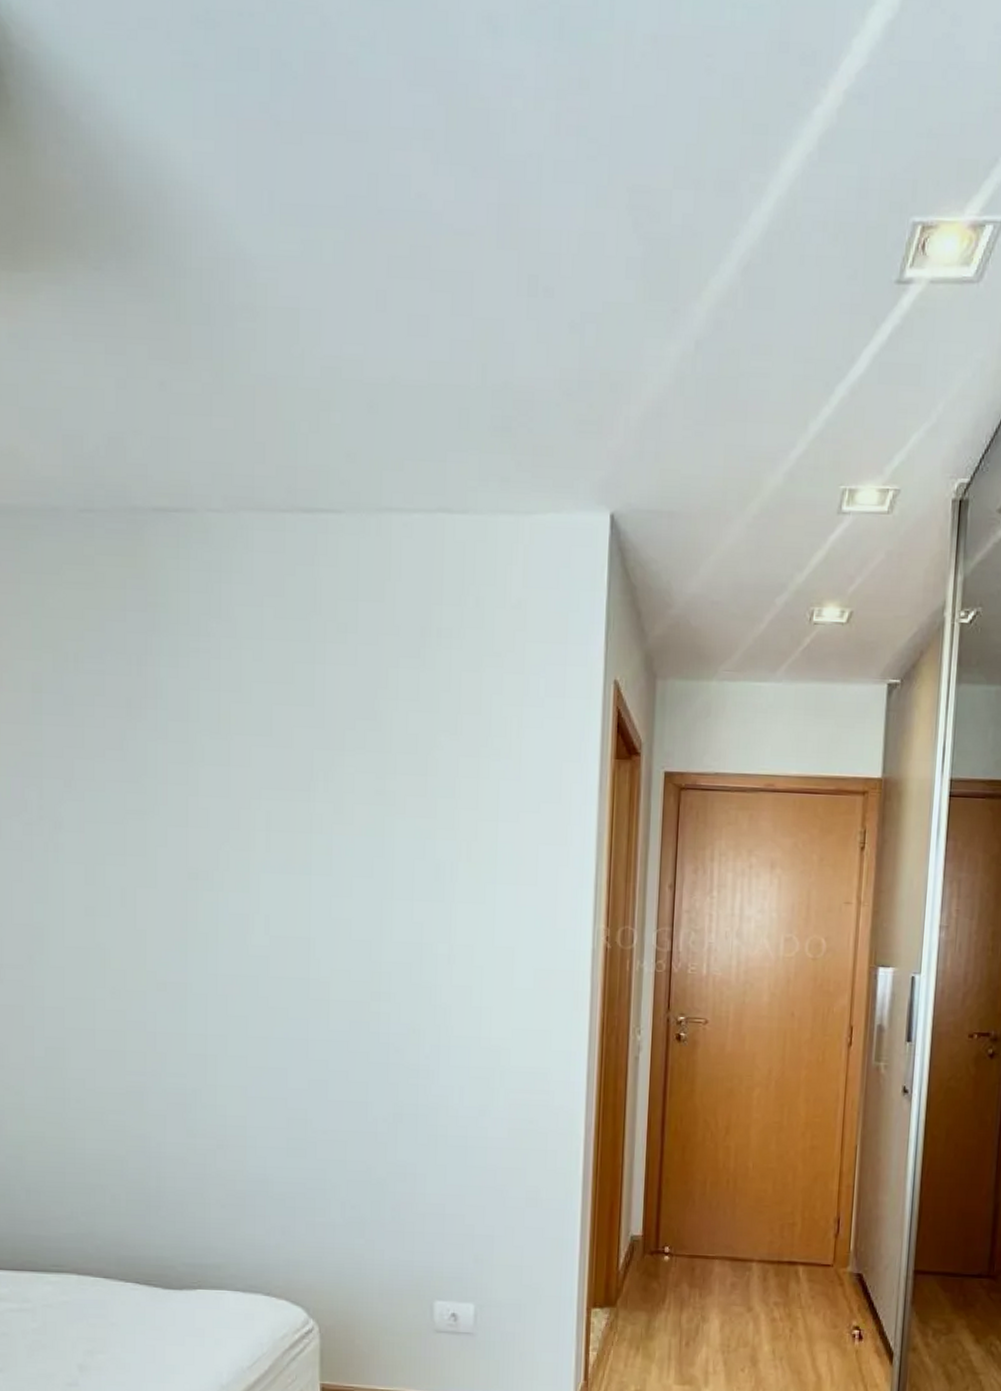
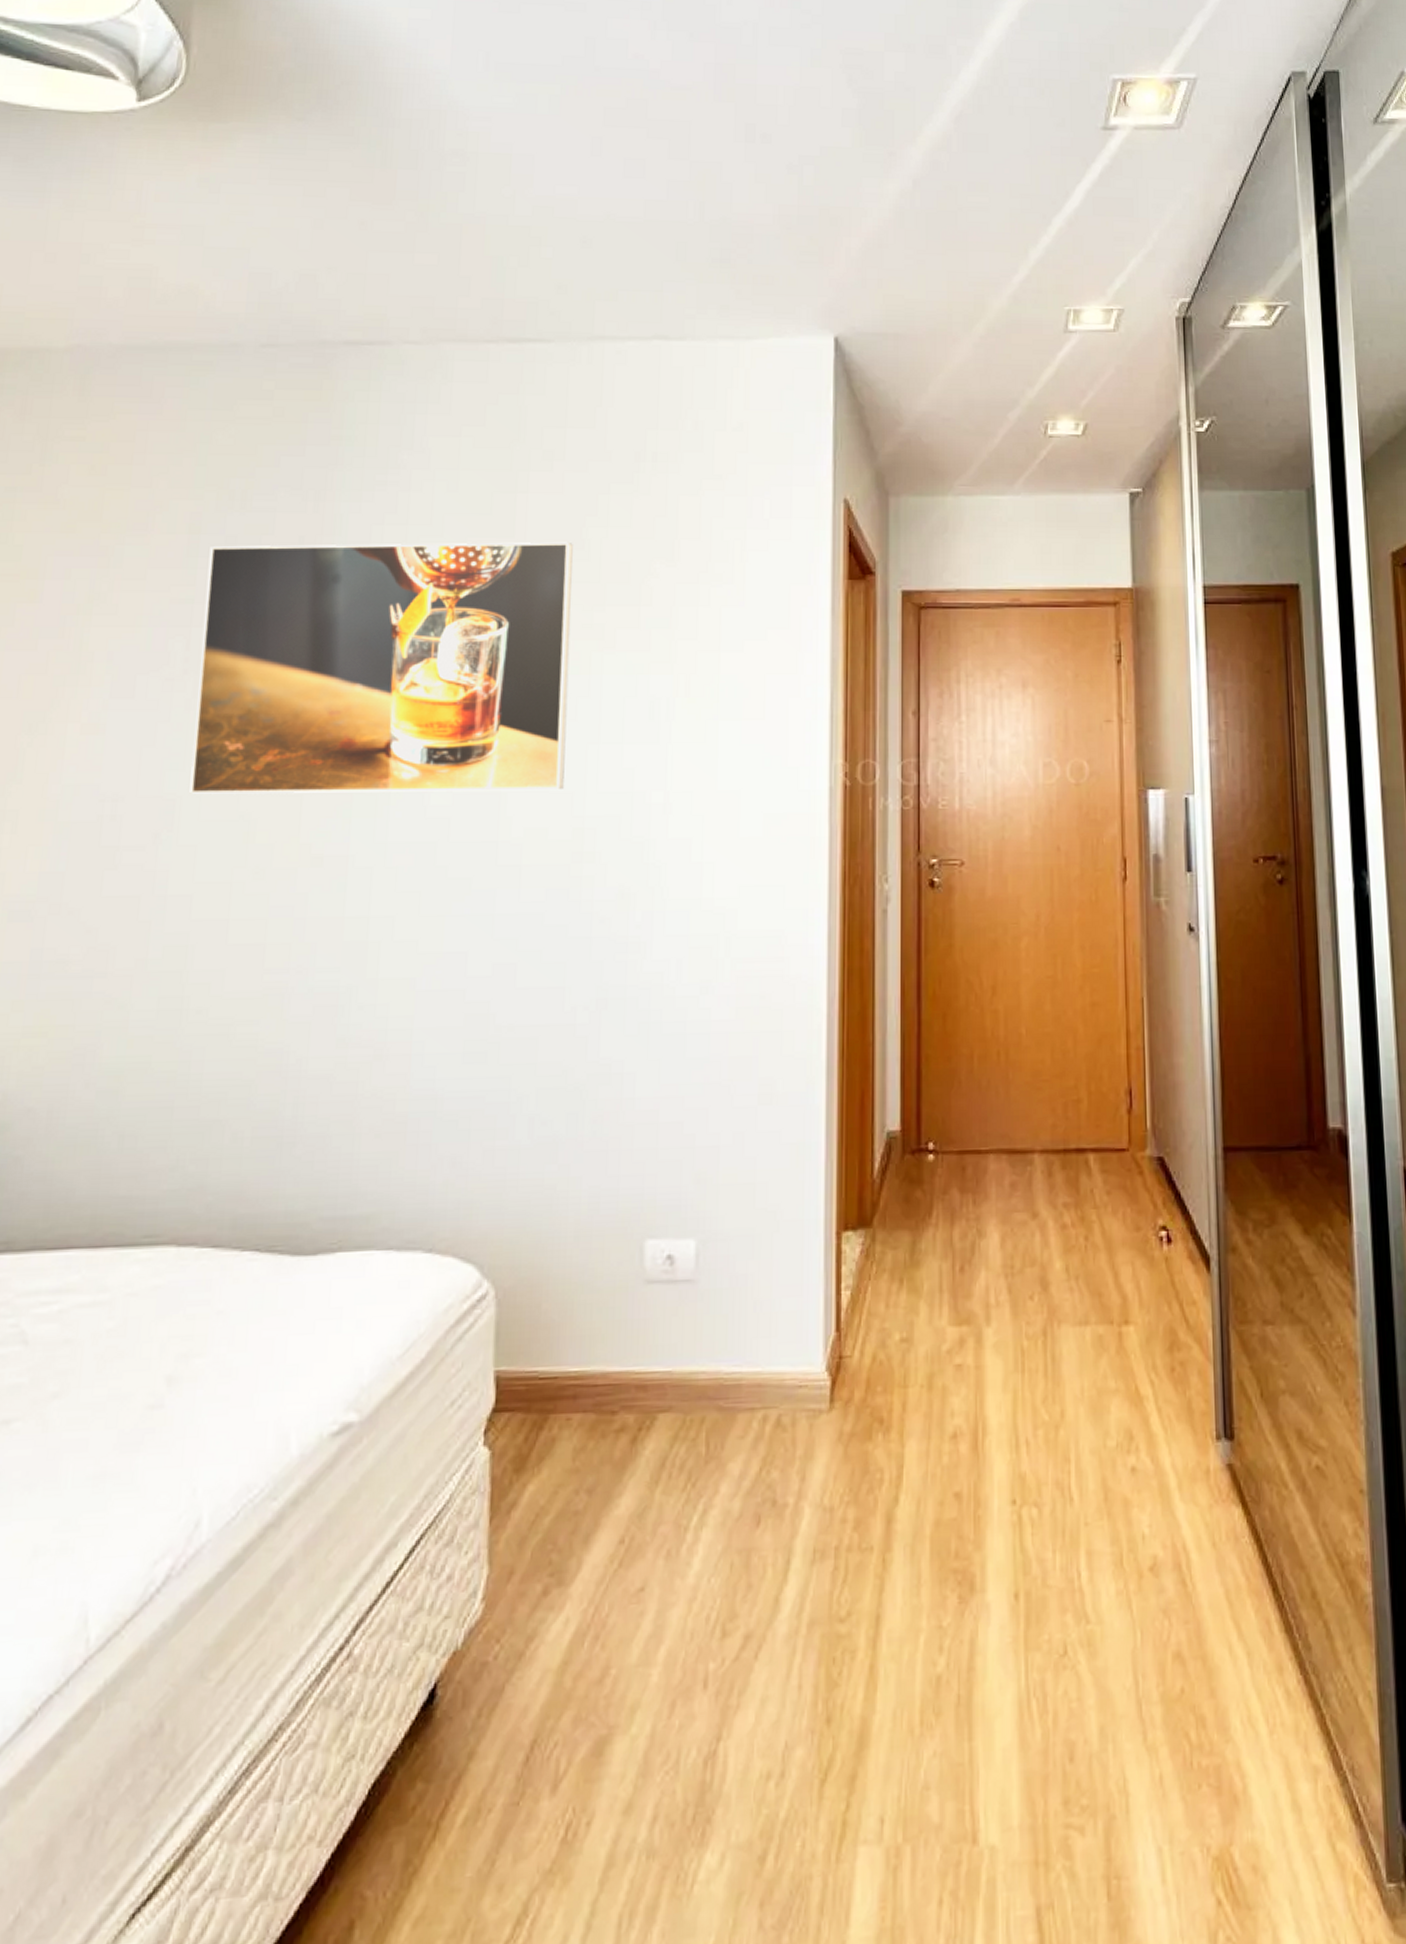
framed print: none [51,704,366,937] -> present [189,541,573,794]

